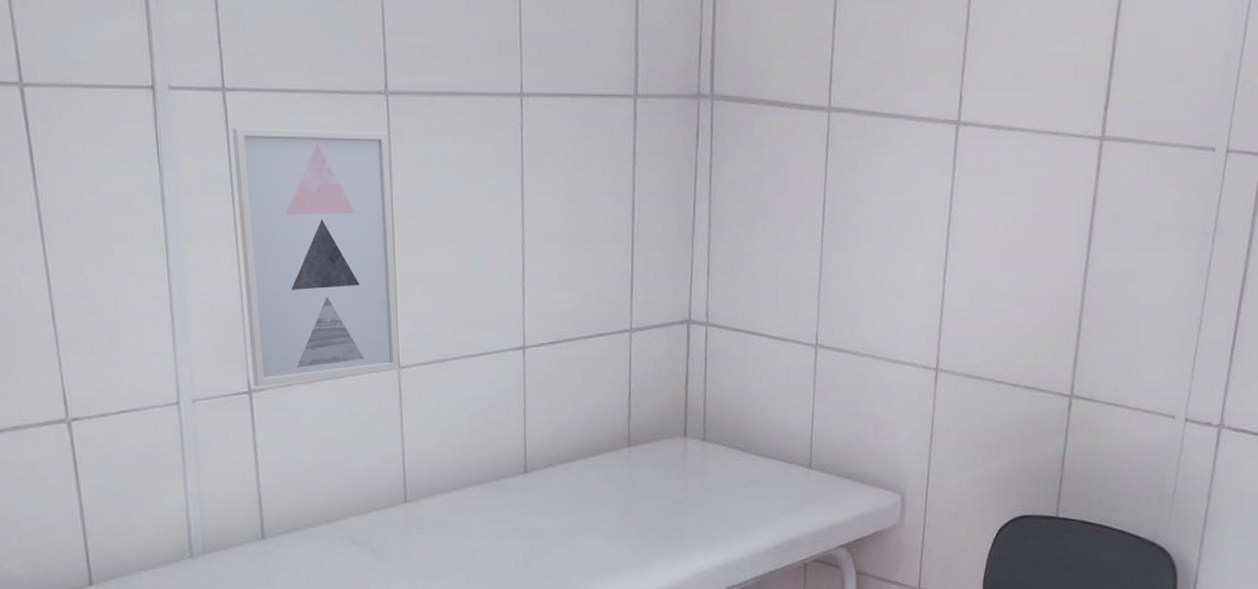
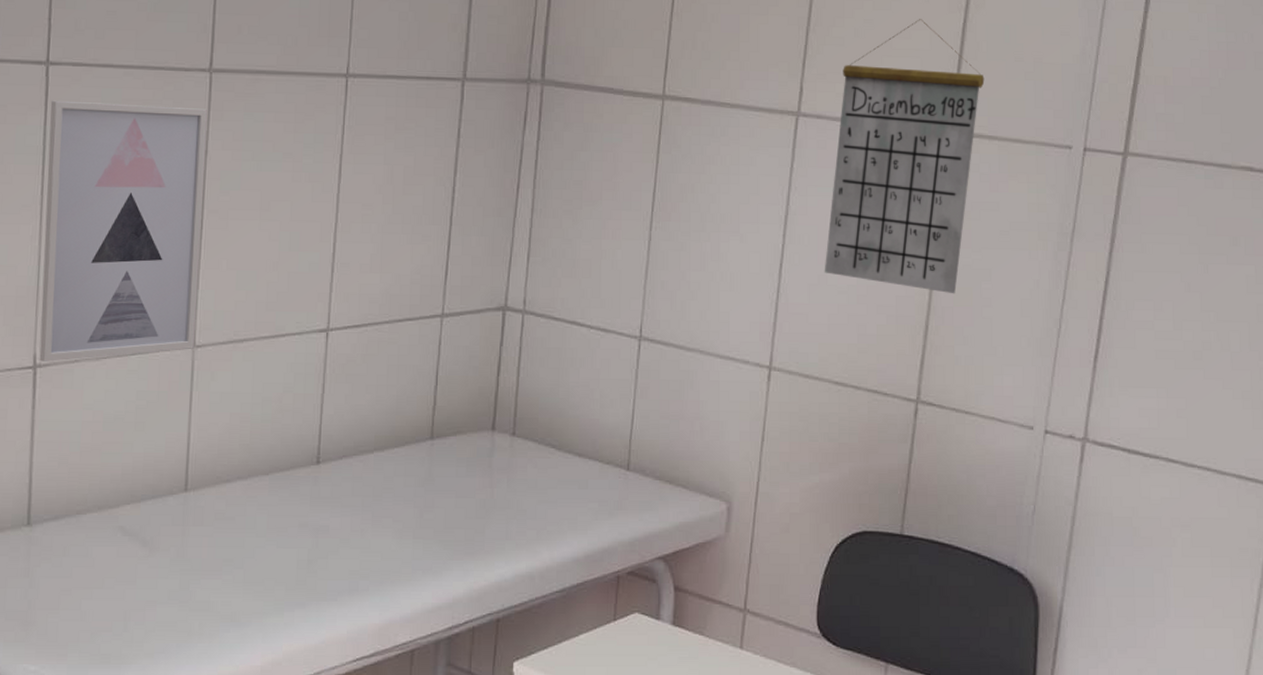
calendar: none [985,23,1135,295] -> present [824,19,985,294]

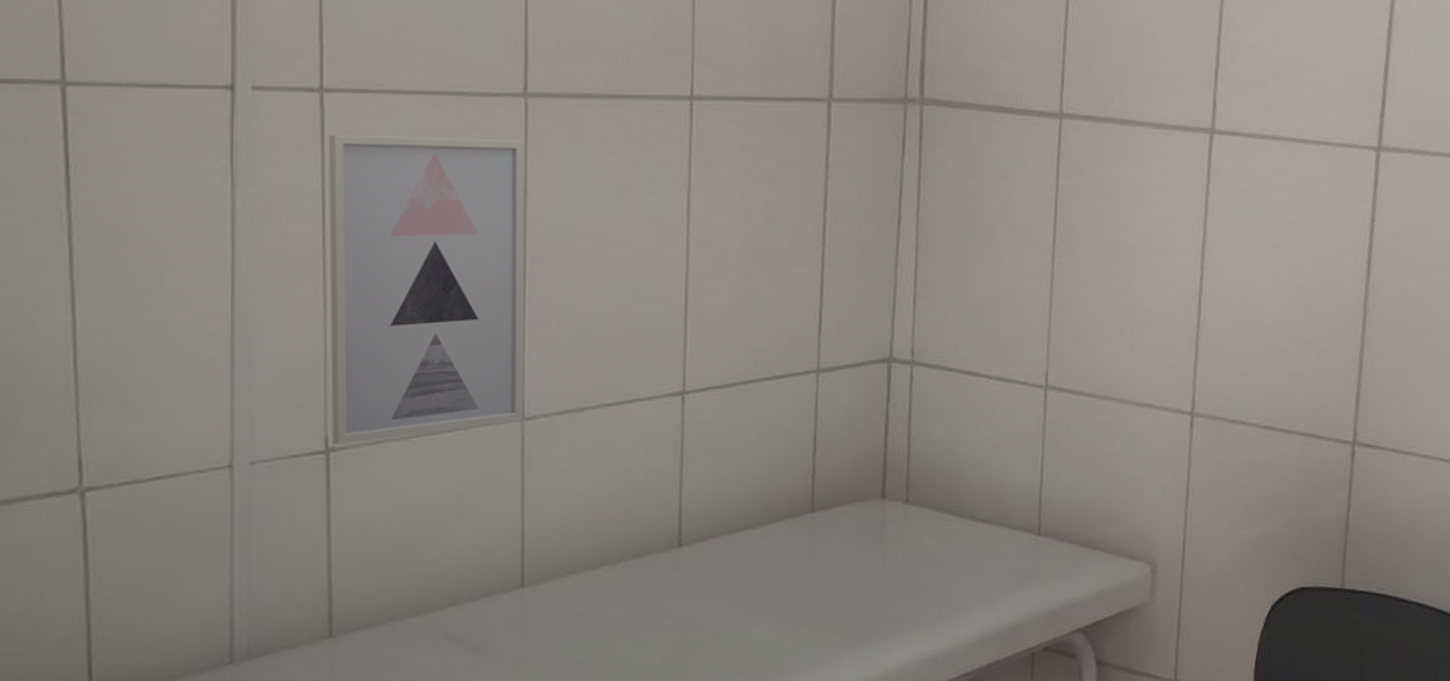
calendar: present [824,19,985,294] -> none [1247,23,1414,325]

